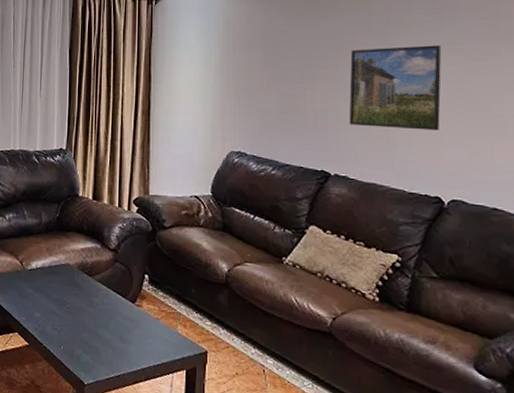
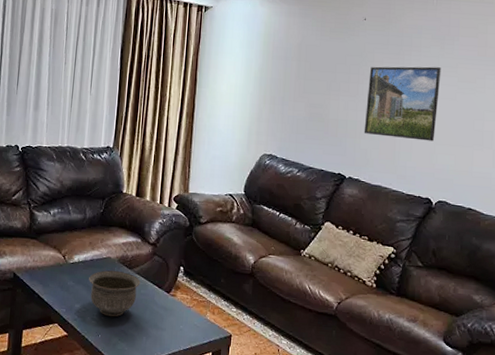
bowl: none [48,277,103,327] -> present [89,270,141,317]

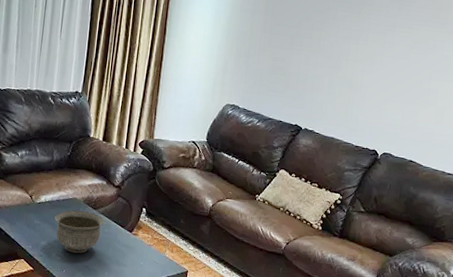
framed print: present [364,66,442,141] -> none [321,24,398,98]

